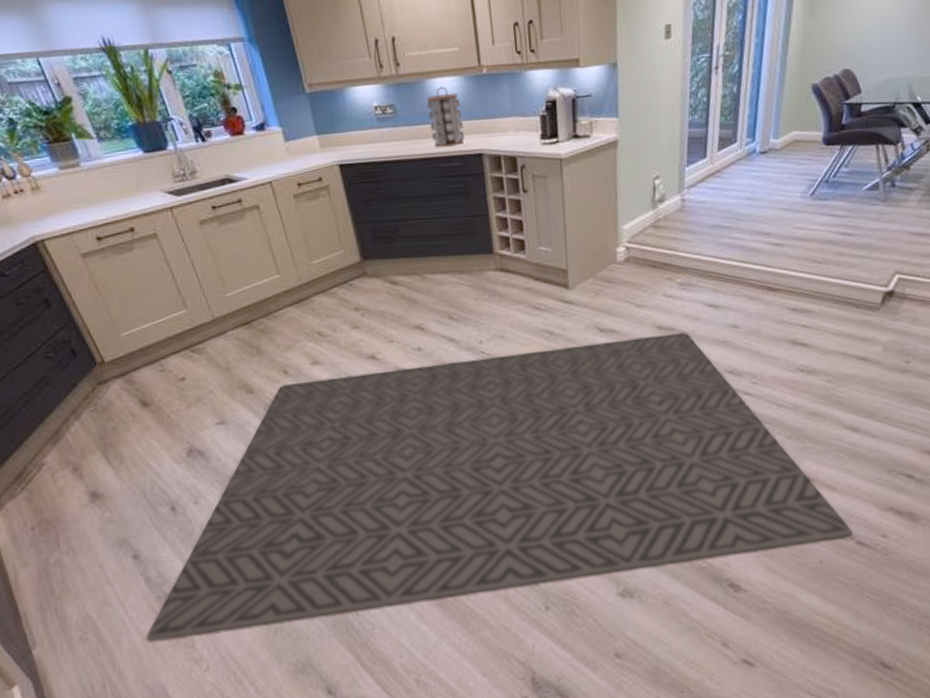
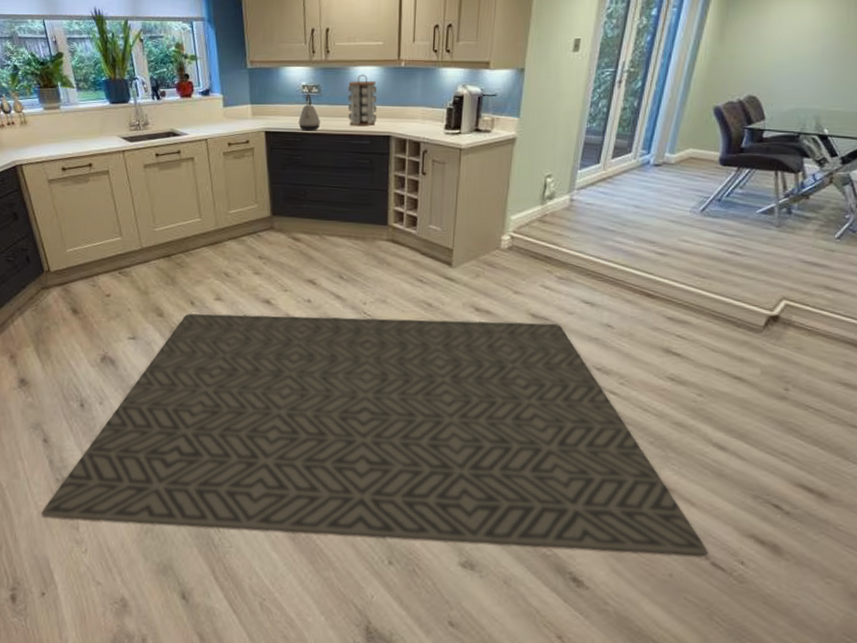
kettle: none [376,115,403,159] -> present [298,94,321,131]

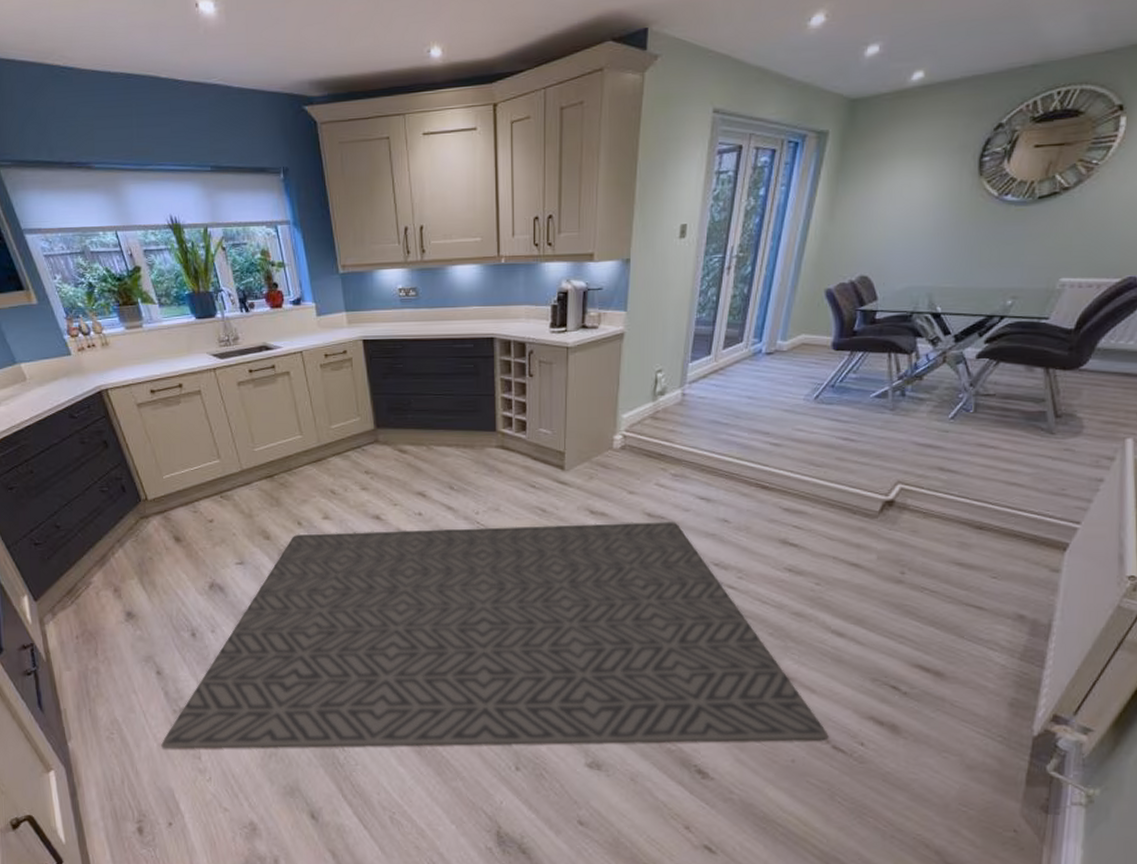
kettle: present [298,94,321,131] -> none [397,297,421,337]
spice rack: present [347,74,378,127] -> none [446,273,480,330]

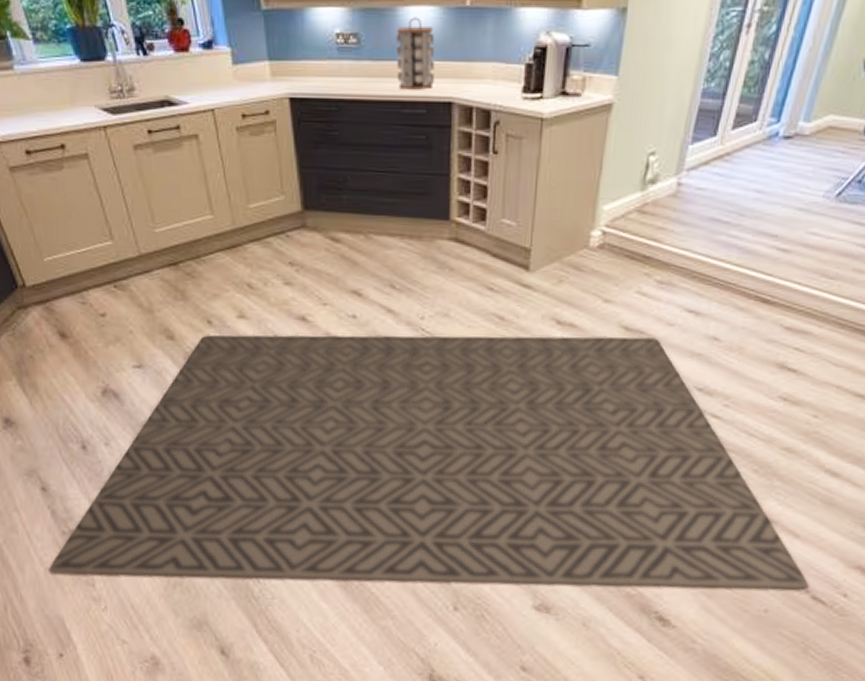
spice rack: none [446,273,480,330] -> present [395,17,435,90]

